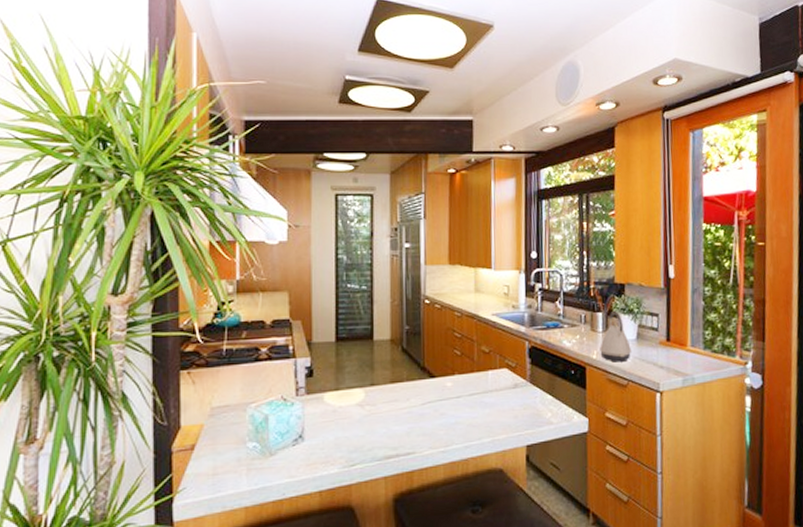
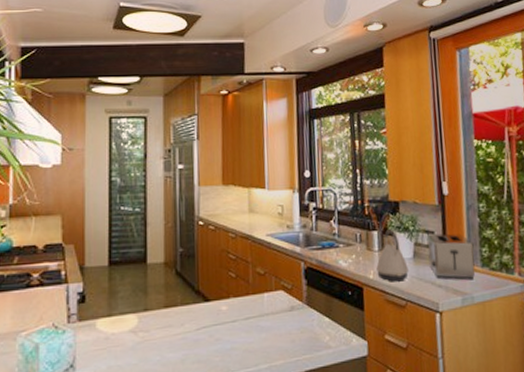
toaster: none [651,315,698,363] -> present [427,233,476,281]

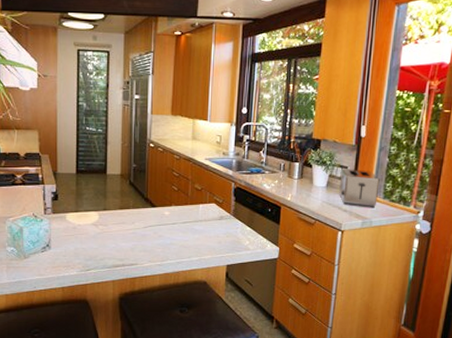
kettle: present [376,230,410,282] -> none [294,162,322,205]

